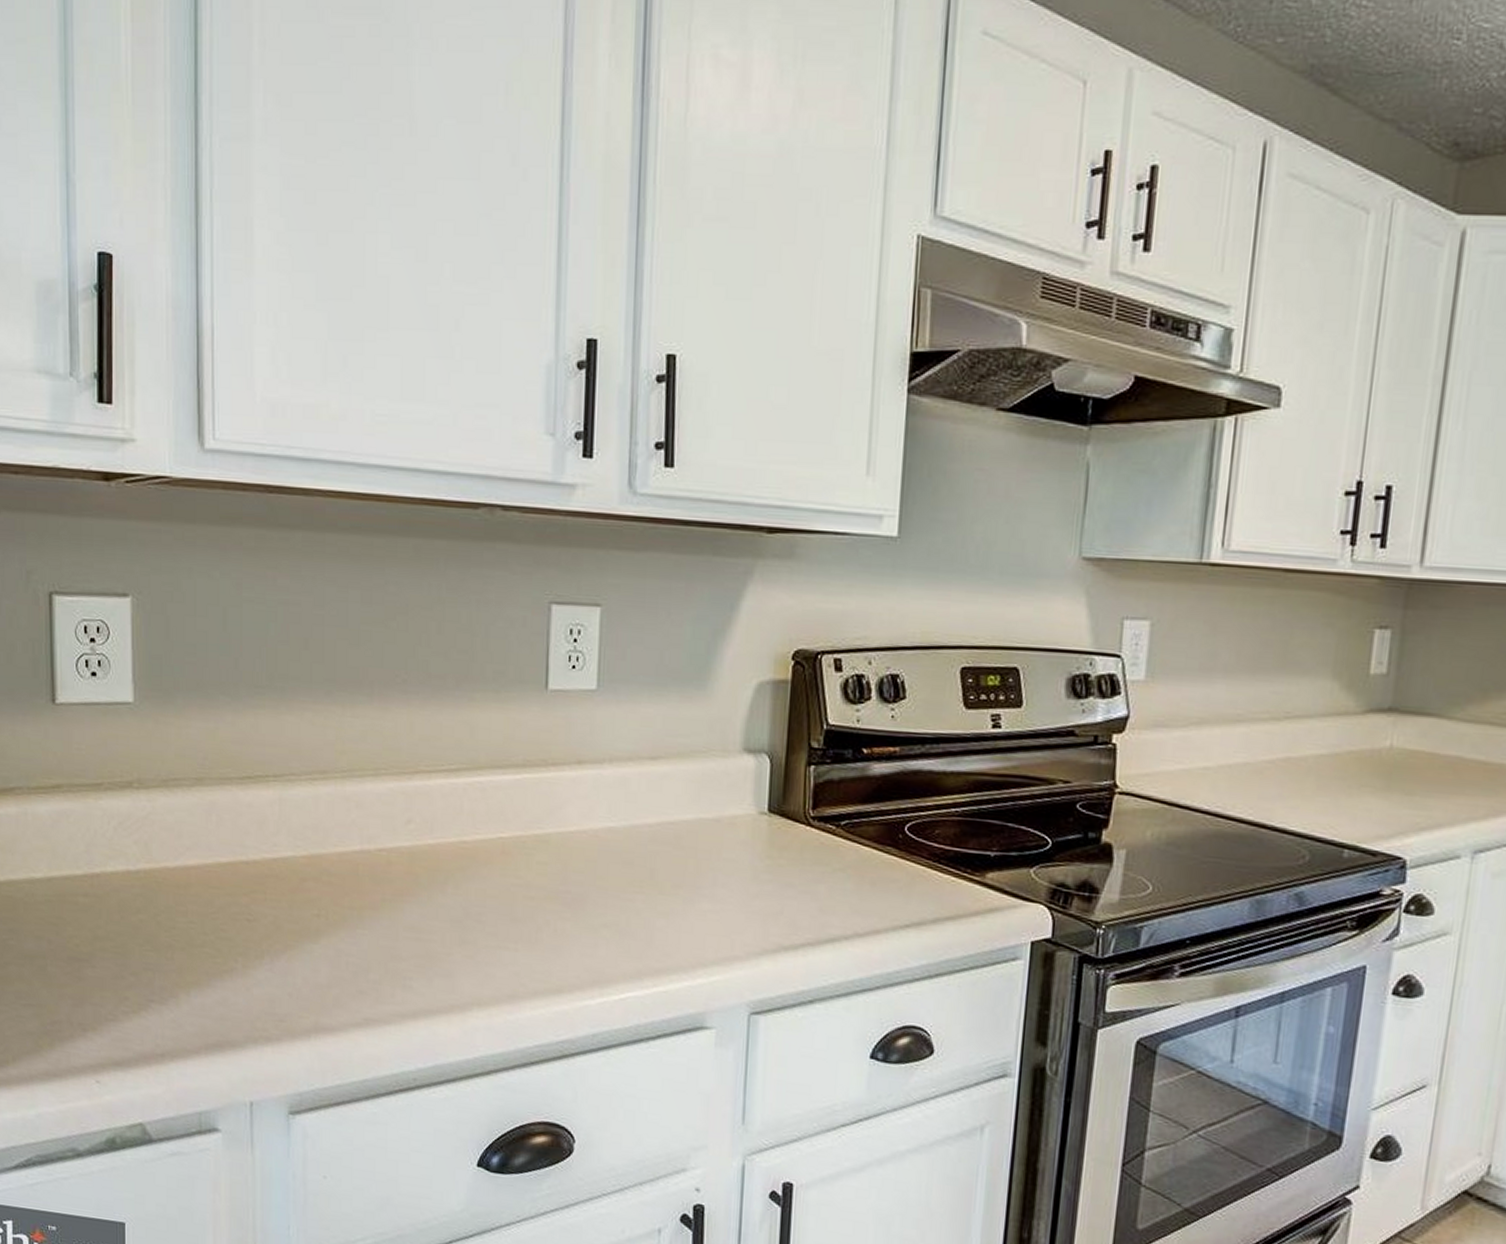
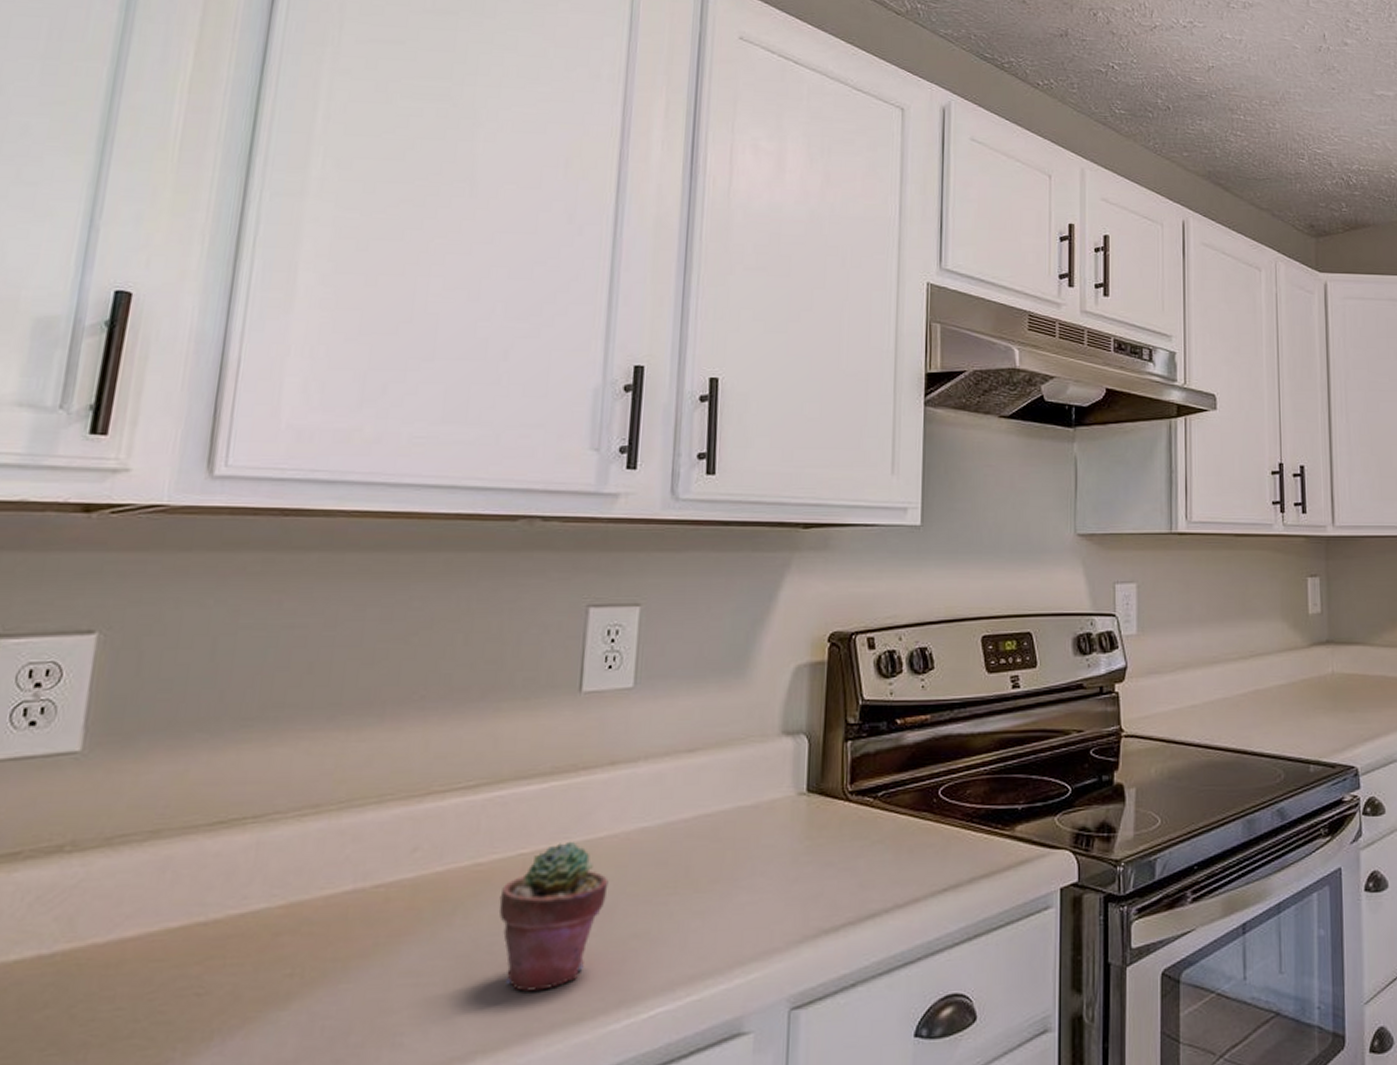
potted succulent: none [484,831,580,961] -> present [498,841,609,992]

